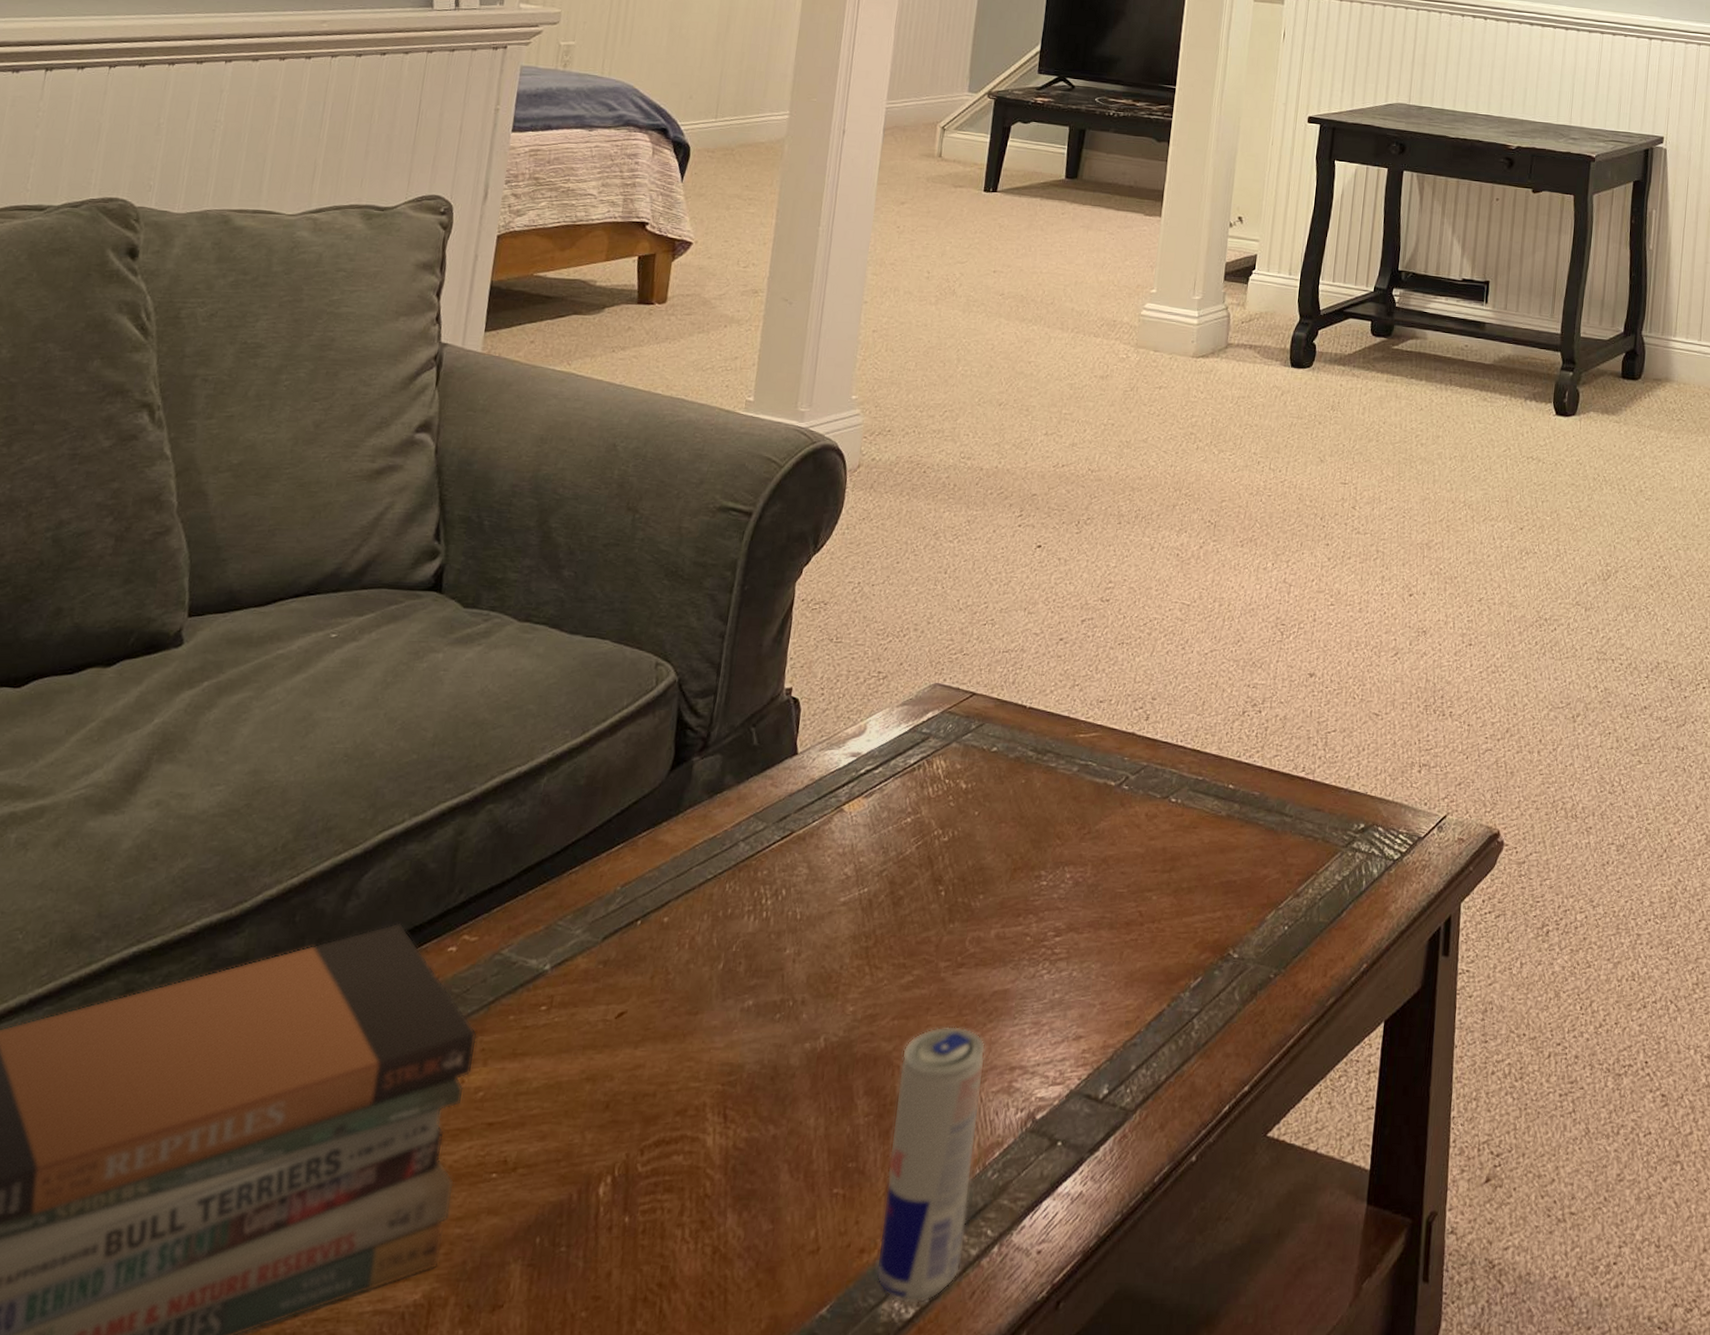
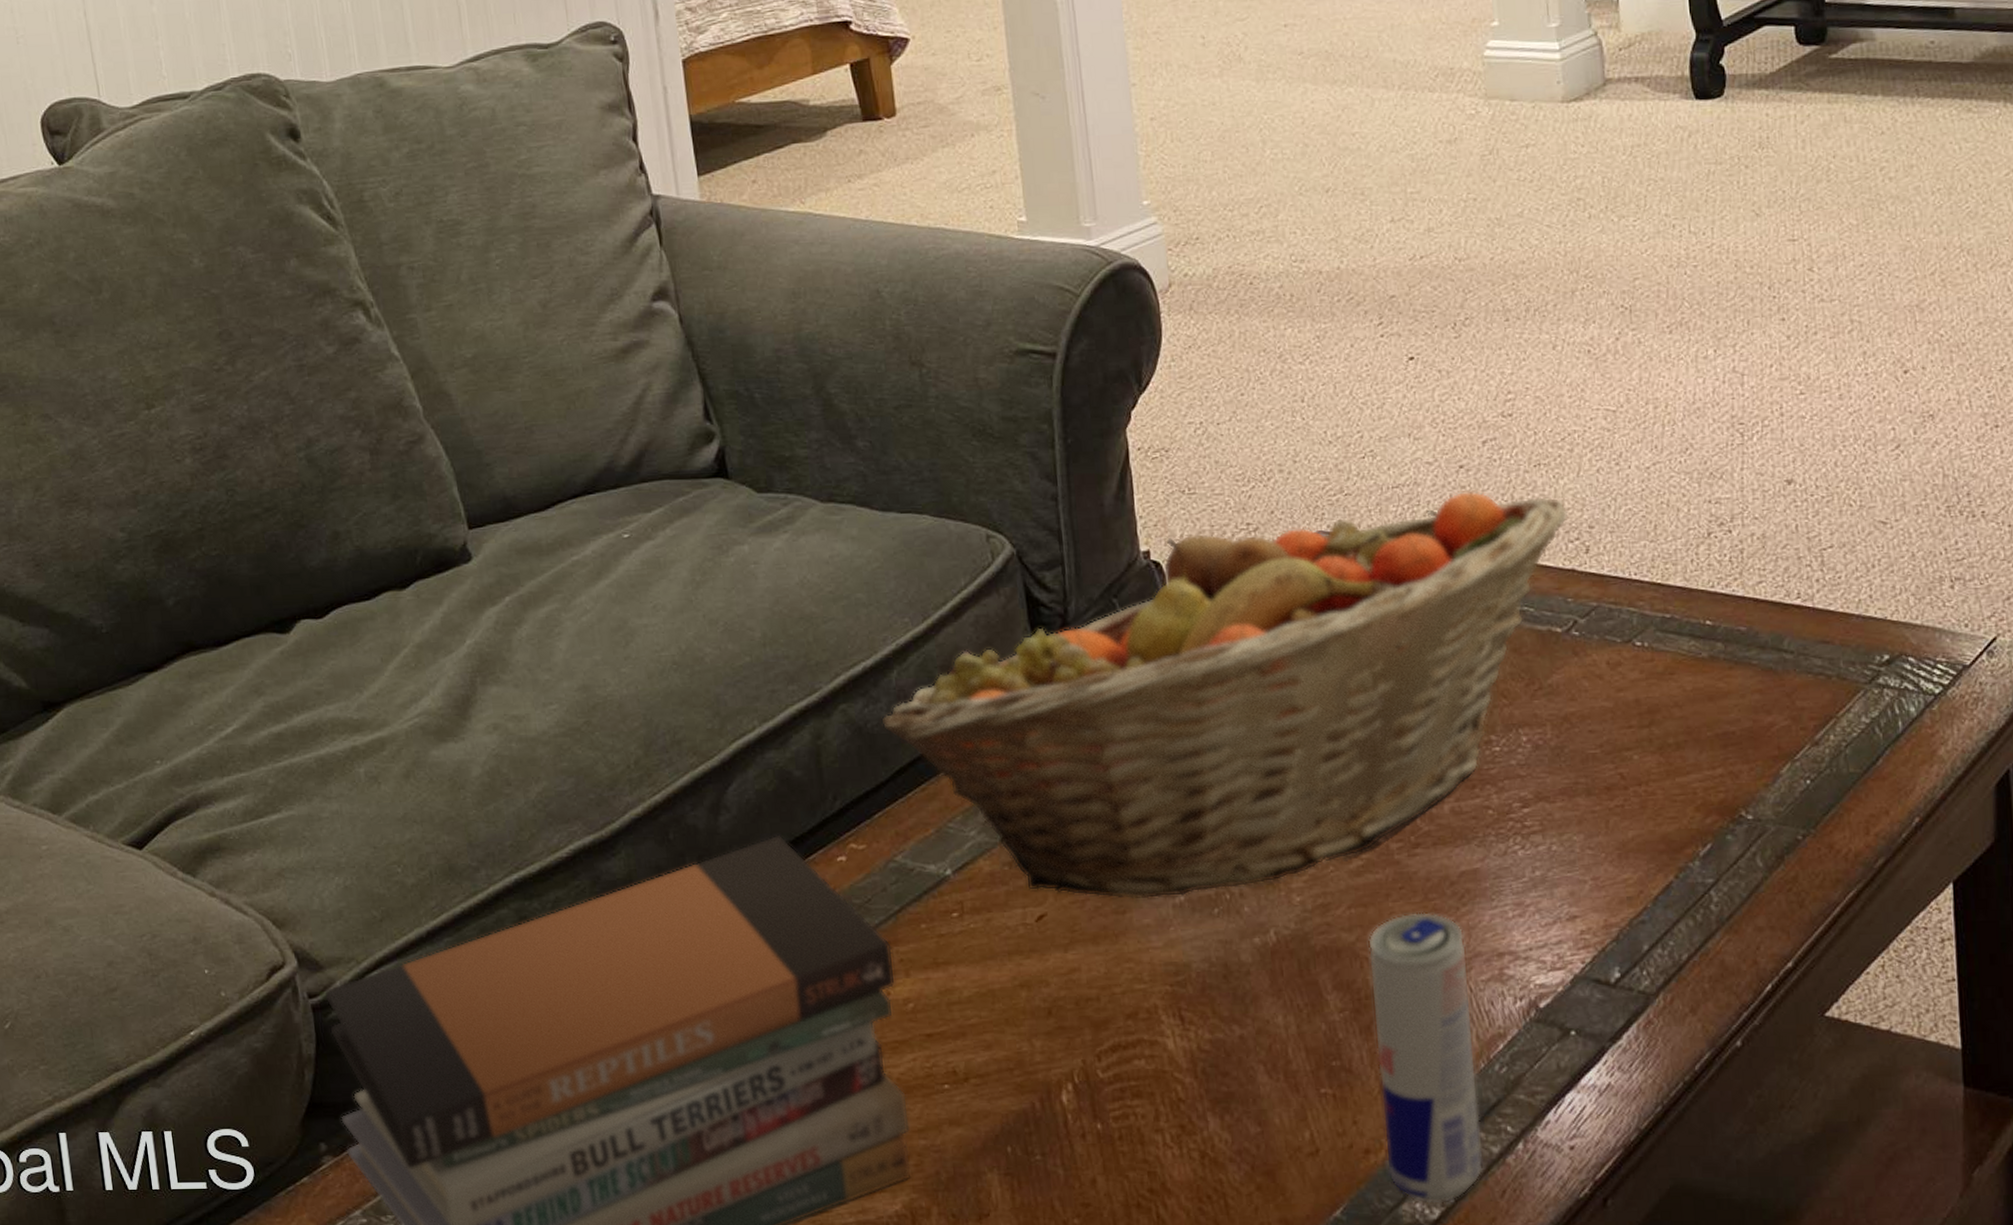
fruit basket: none [521,660,1139,1002] -> present [881,490,1569,900]

